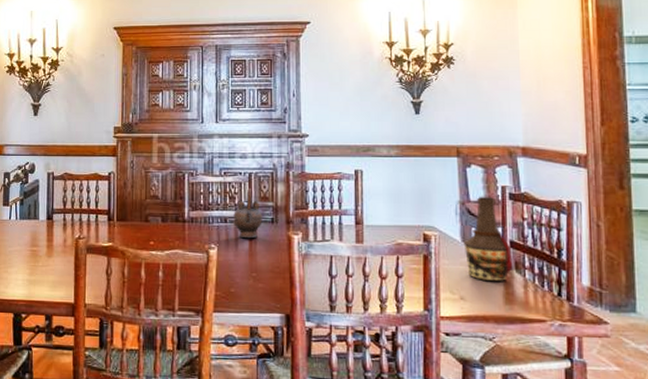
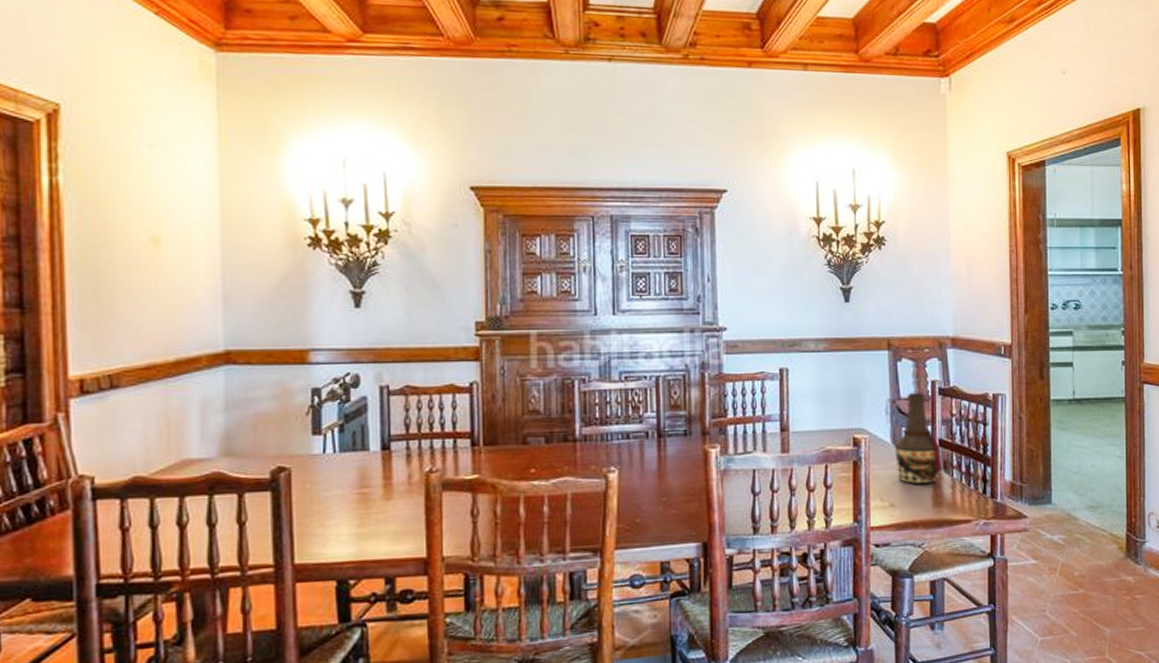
teapot: present [233,187,262,239] -> none [638,394,673,457]

